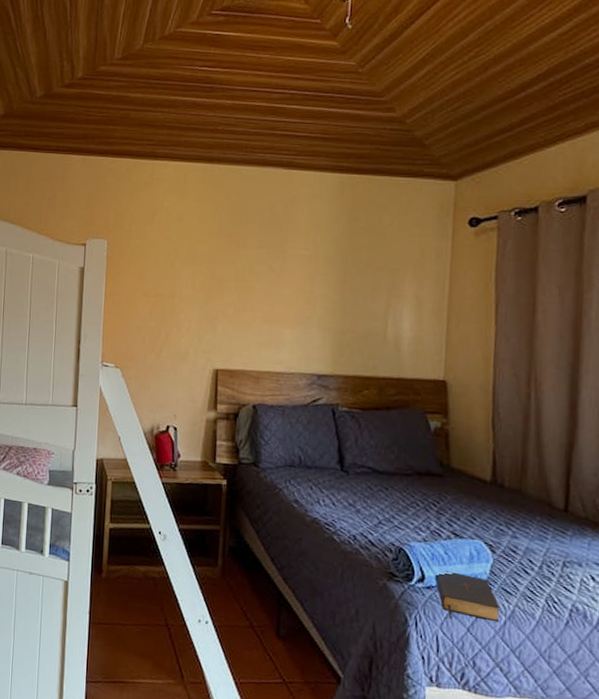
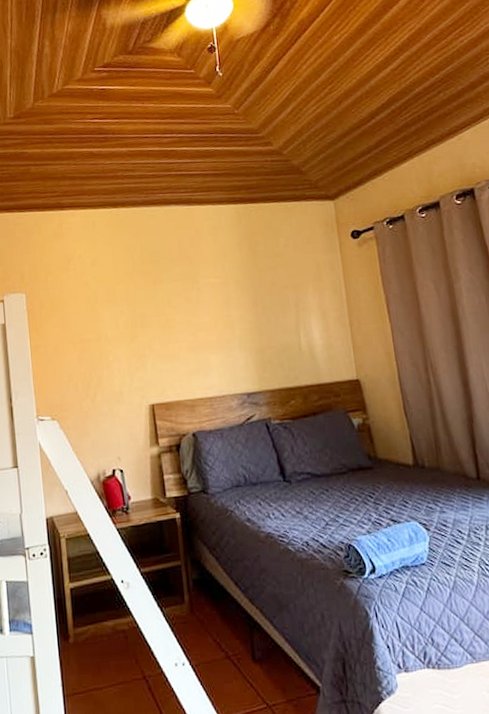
bible: present [434,571,501,623] -> none [383,556,446,603]

